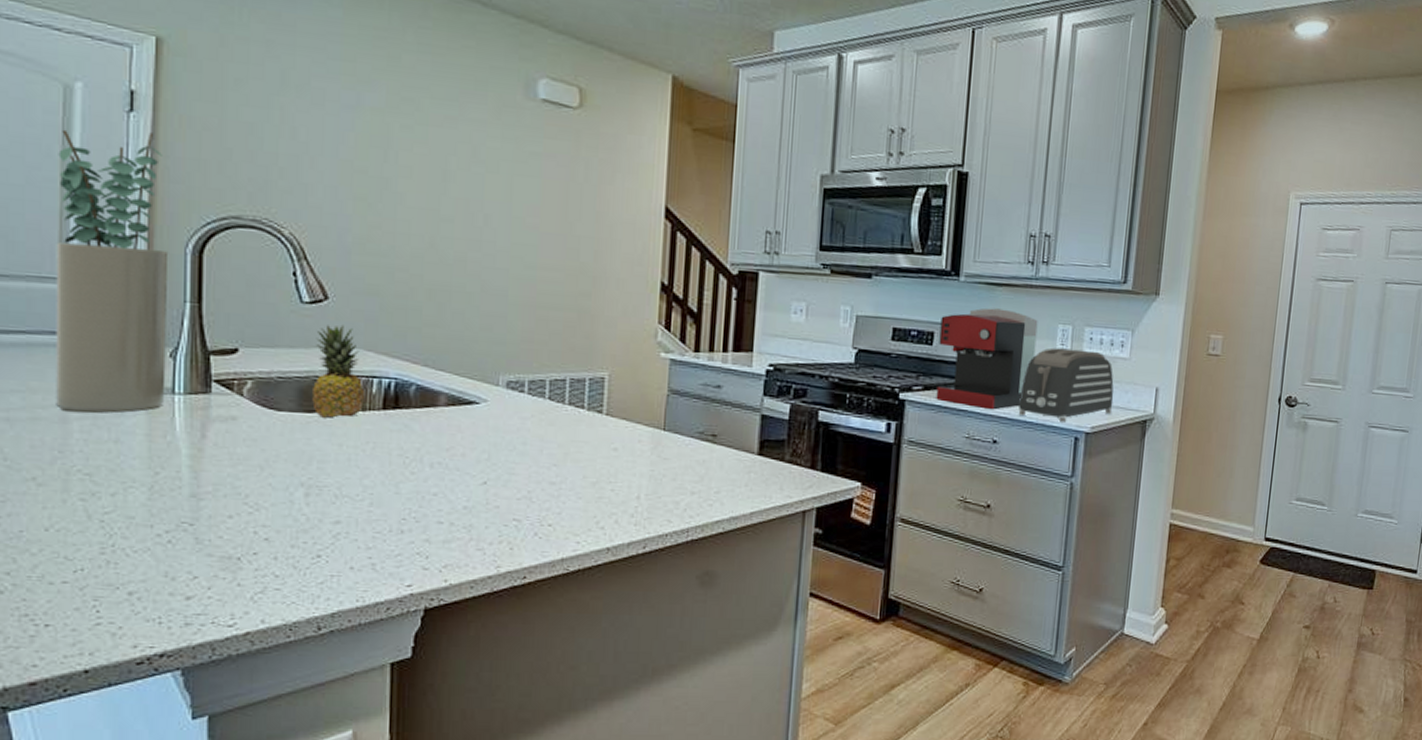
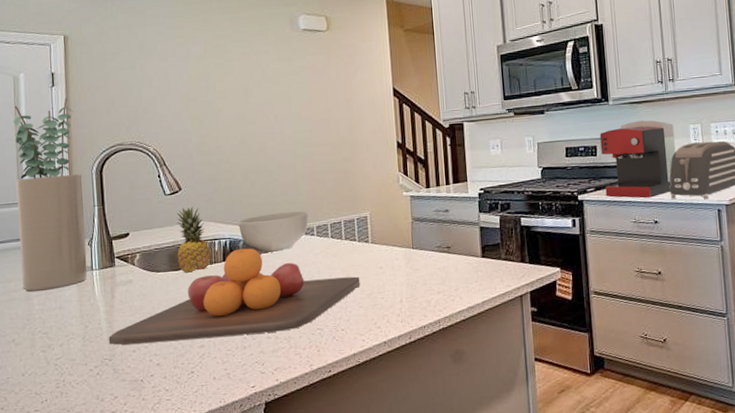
chopping board: none [191,395,584,517] -> present [108,248,360,345]
bowl: none [412,352,520,407] -> present [238,211,309,253]

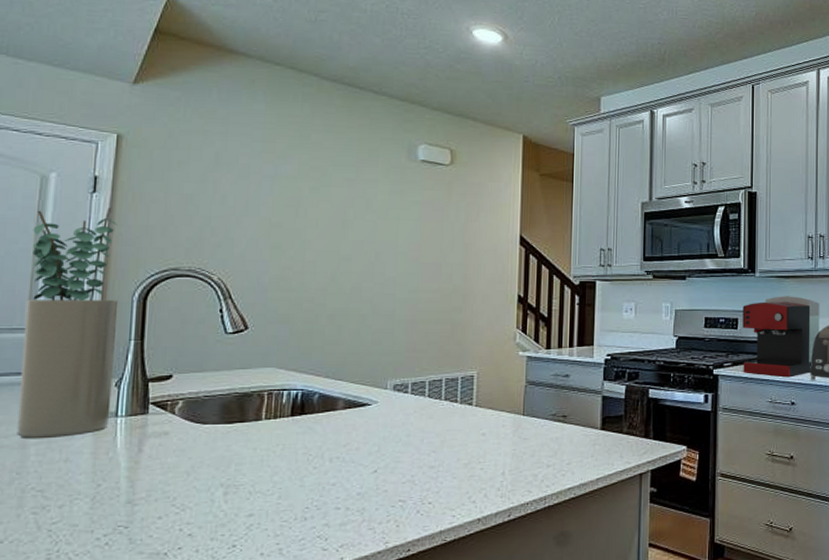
chopping board: present [108,248,360,345] -> none [127,402,457,510]
fruit: present [176,206,211,273] -> none [232,349,276,427]
bowl: present [238,211,309,253] -> none [315,364,404,409]

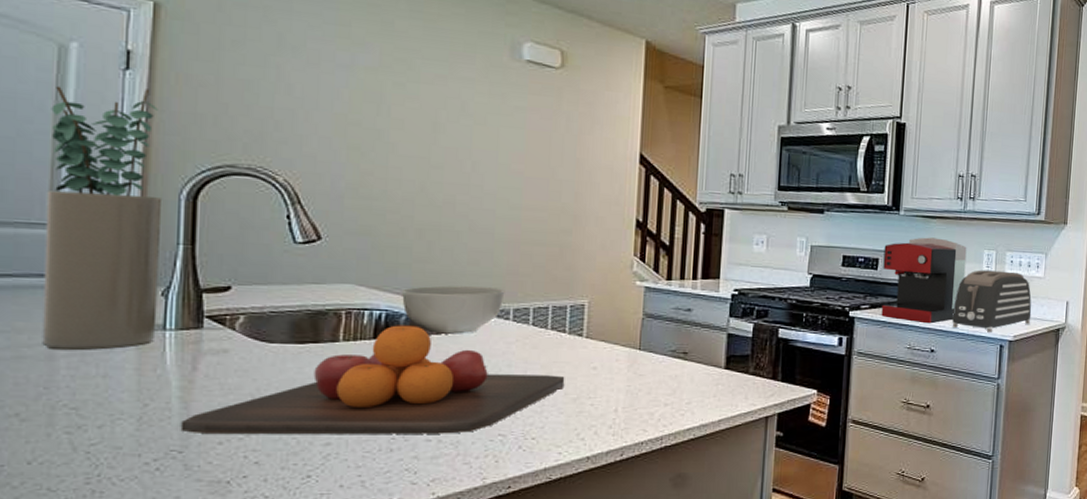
chopping board: none [127,402,457,510] -> present [180,325,565,434]
bowl: none [315,364,404,409] -> present [402,285,505,334]

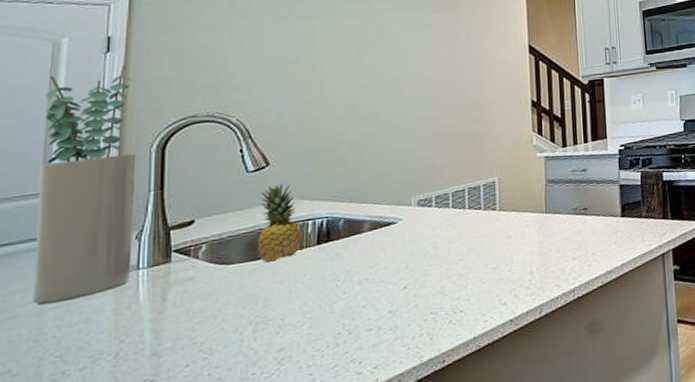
chopping board: present [180,325,565,434] -> none [152,226,485,361]
fruit: none [304,262,355,348] -> present [258,183,301,263]
bowl: present [402,285,505,334] -> none [340,180,427,231]

